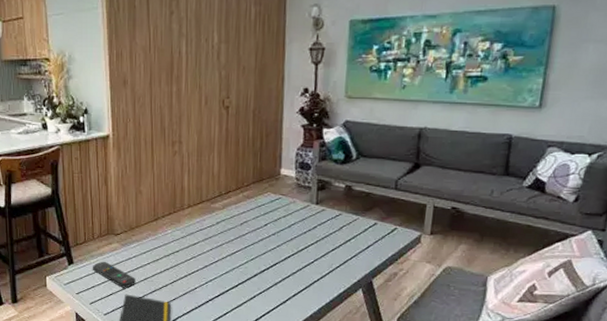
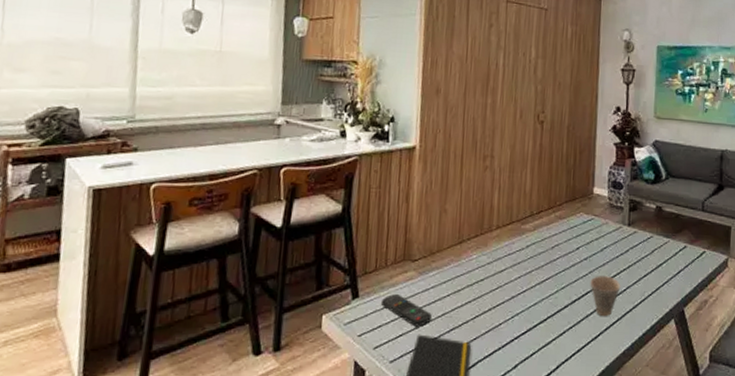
cup: none [278,249,309,285] -> present [590,276,621,317]

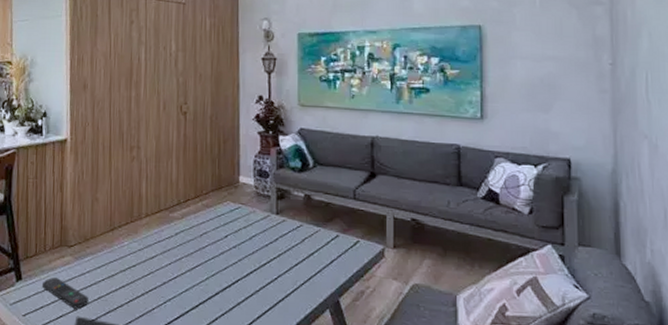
cup: present [590,276,621,317] -> none [240,264,272,305]

